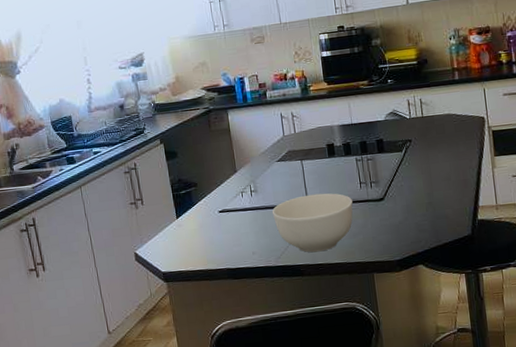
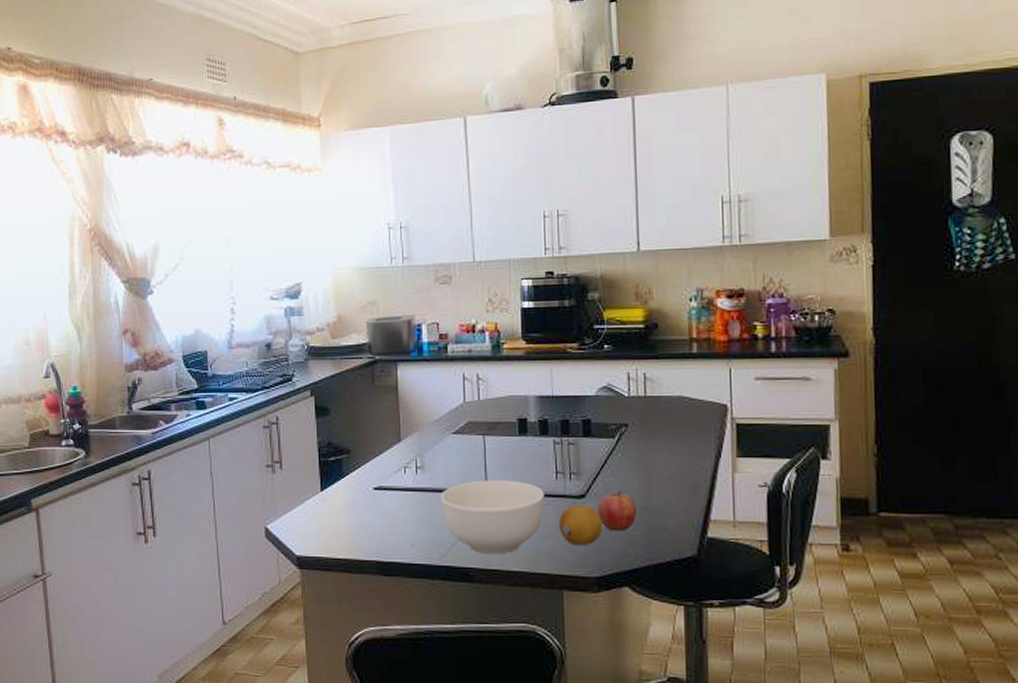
toaster: none [198,70,244,107] -> present [365,314,419,356]
fruit: none [365,205,400,238] -> present [559,504,604,546]
fruit: none [393,191,424,224] -> present [597,490,637,531]

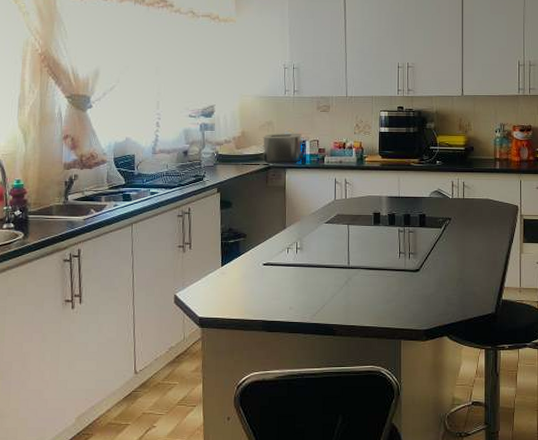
bowl: present [440,480,544,554] -> none [313,258,390,314]
fruit: present [559,504,604,546] -> none [400,276,431,307]
fruit: present [597,490,637,531] -> none [427,266,455,296]

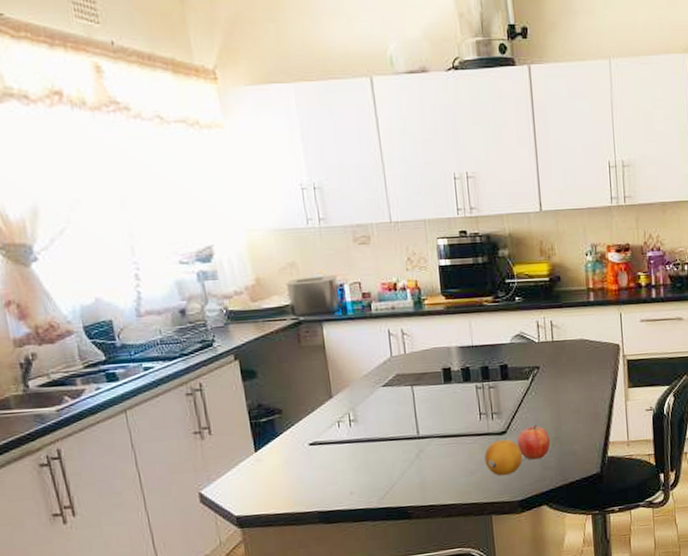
fruit: none [400,276,431,307] -> present [484,439,523,476]
fruit: none [427,266,455,296] -> present [517,424,551,460]

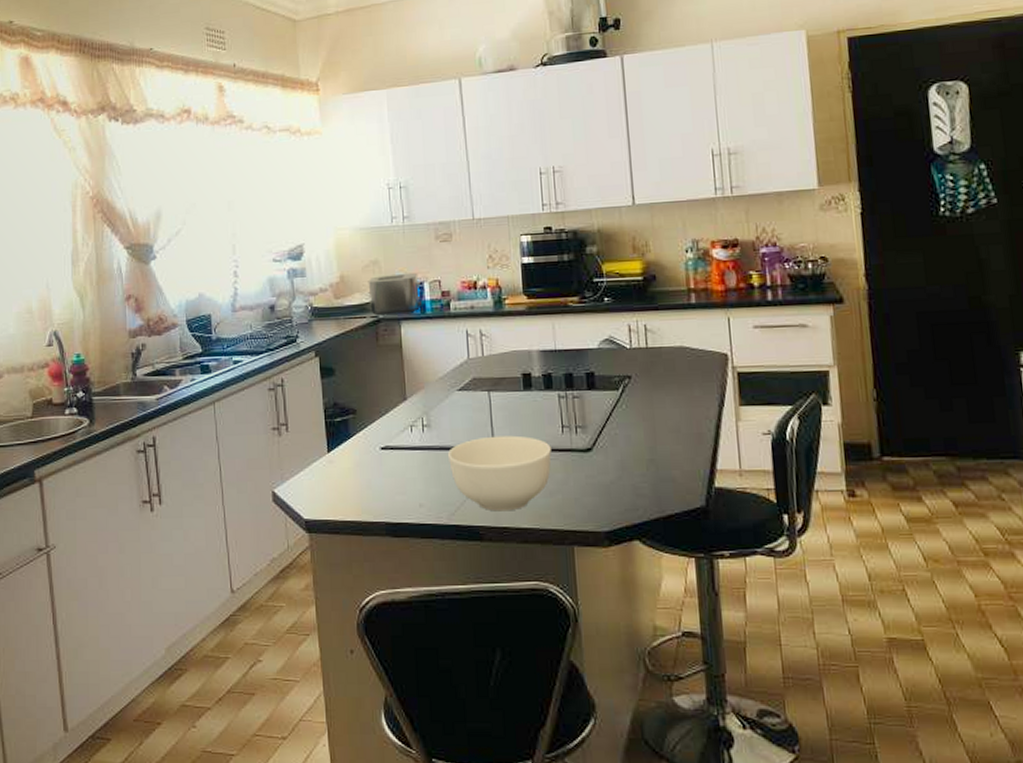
bowl: none [374,424,471,493] -> present [447,435,552,512]
fruit: present [484,439,523,476] -> none [566,457,611,500]
fruit: present [517,424,551,460] -> none [604,442,644,484]

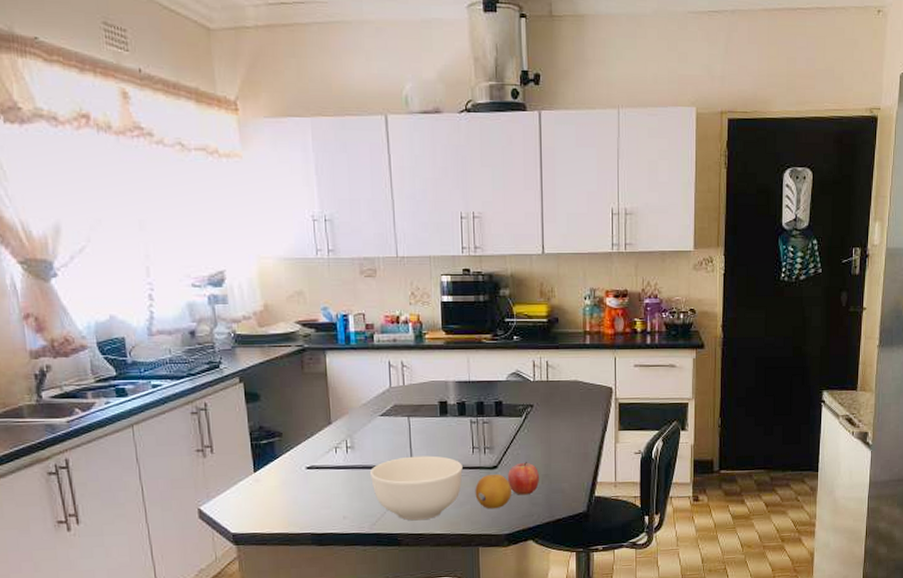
toaster: present [368,272,422,315] -> none [292,305,346,344]
fruit: none [566,457,611,500] -> present [475,473,512,509]
fruit: none [604,442,644,484] -> present [507,461,540,495]

